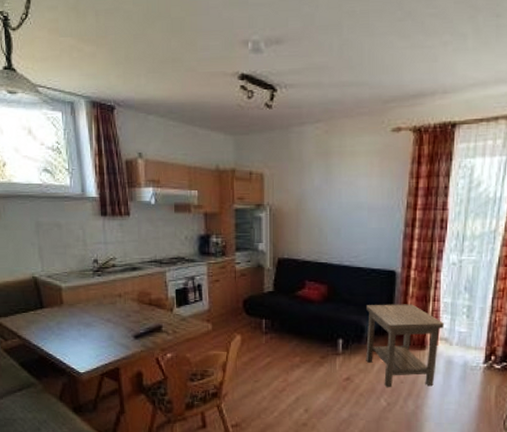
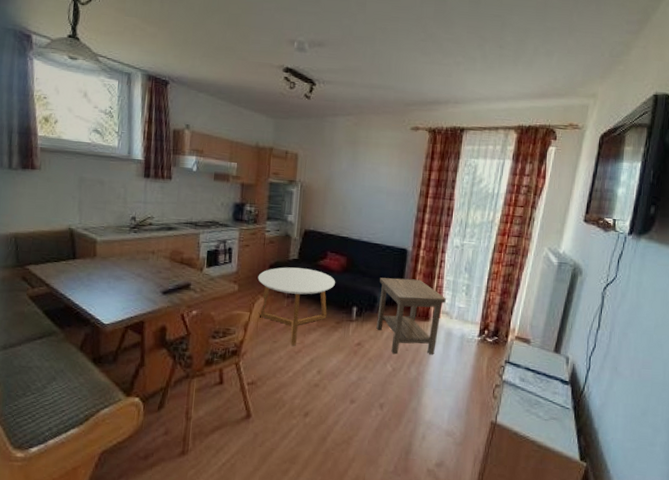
coffee table: none [232,301,316,384] -> present [258,267,335,346]

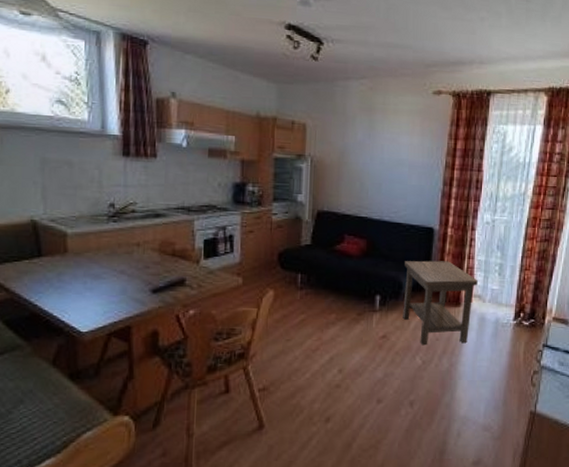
coffee table: present [258,267,335,346] -> none [265,254,355,343]

